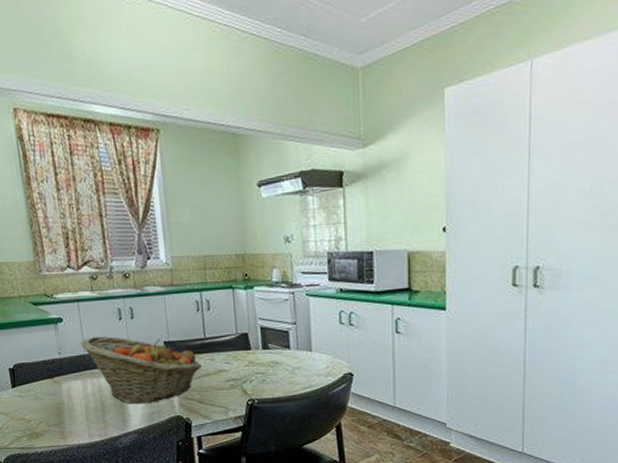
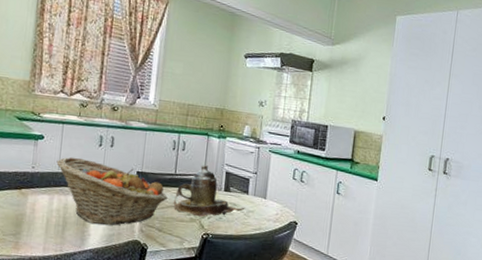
teapot: none [207,323,290,382] -> present [172,165,245,217]

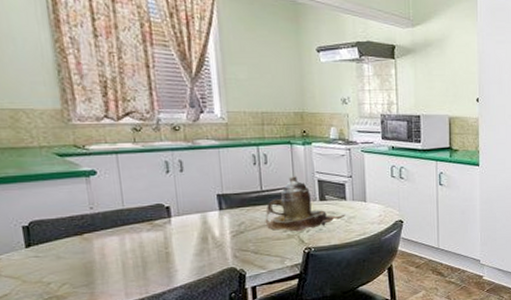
fruit basket: present [56,156,167,225] -> none [118,189,258,259]

